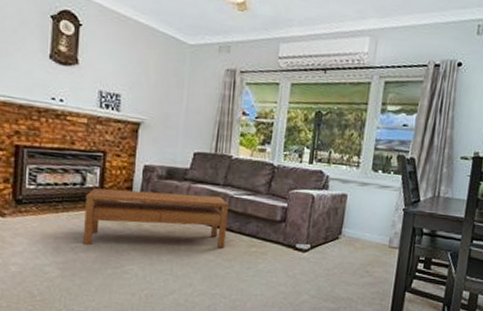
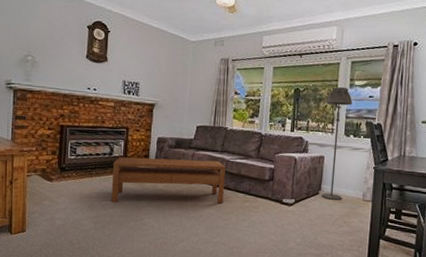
floor lamp: none [341,112,384,247] -> present [321,87,353,200]

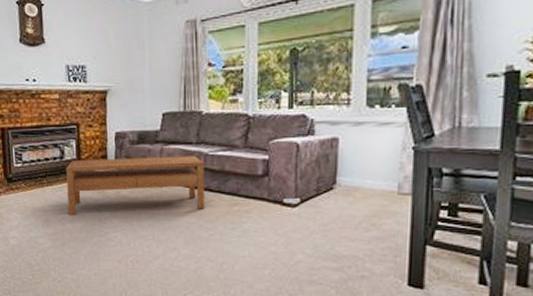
floor lamp: present [321,87,353,200] -> none [336,39,377,196]

